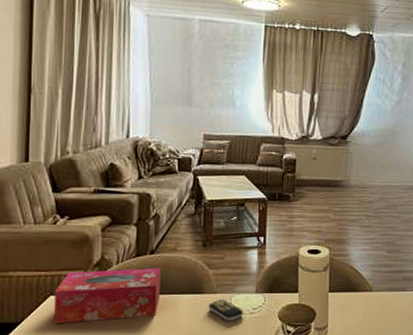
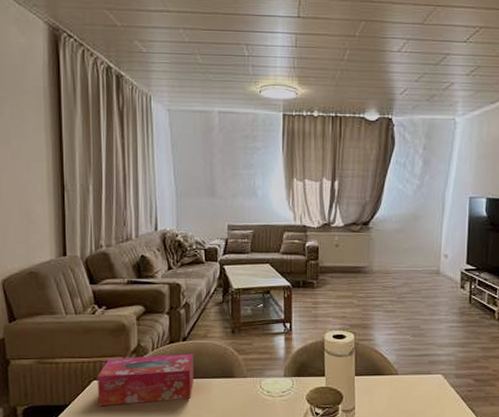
remote control: present [208,299,243,322] -> none [239,383,273,404]

